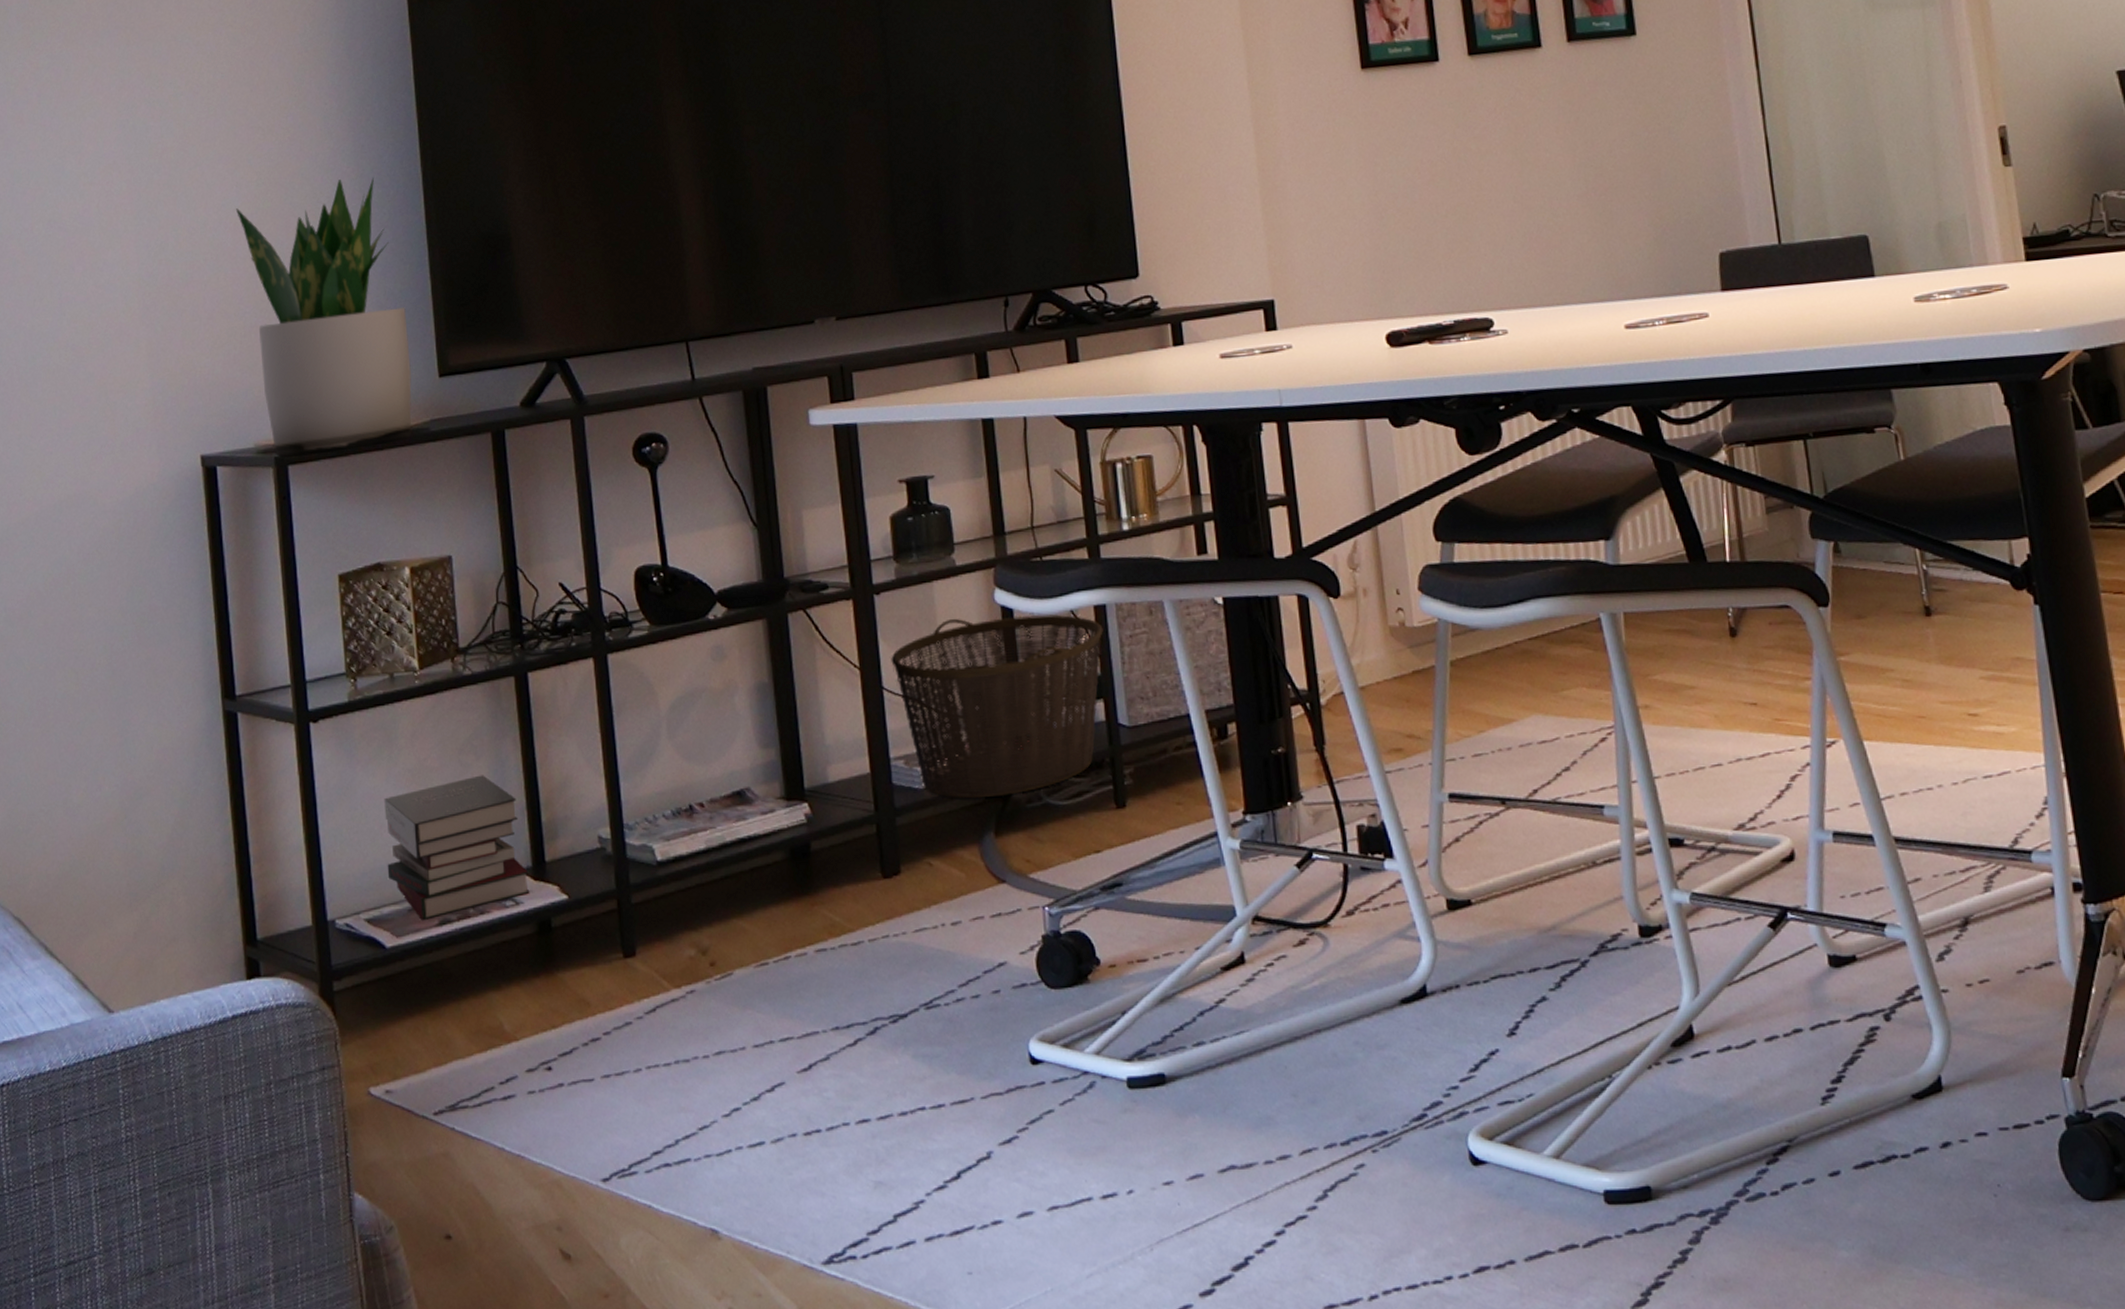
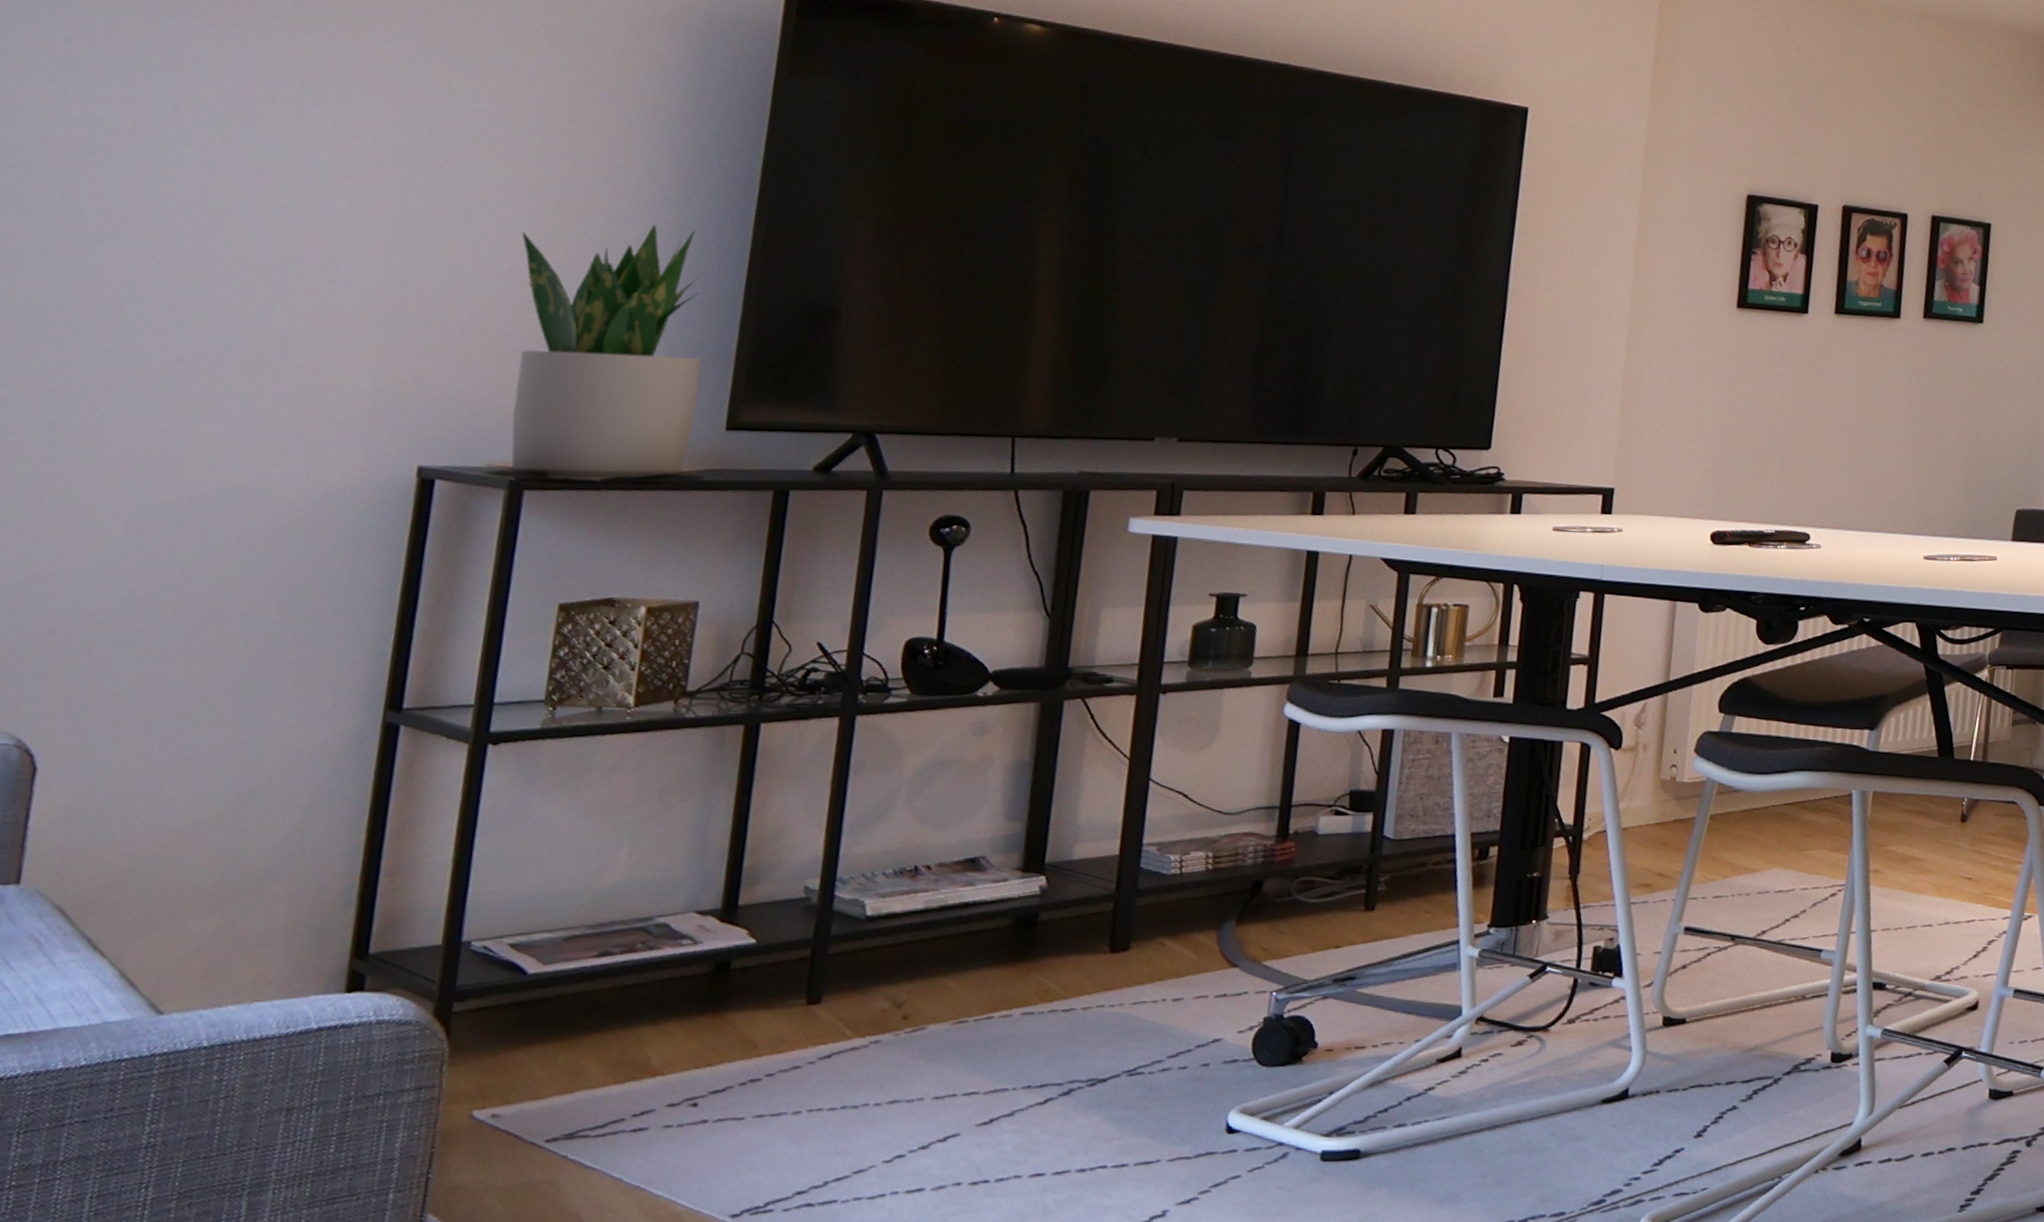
books: present [384,775,530,920] -> none [546,815,719,950]
basket: present [891,614,1103,799] -> none [1164,724,1387,889]

